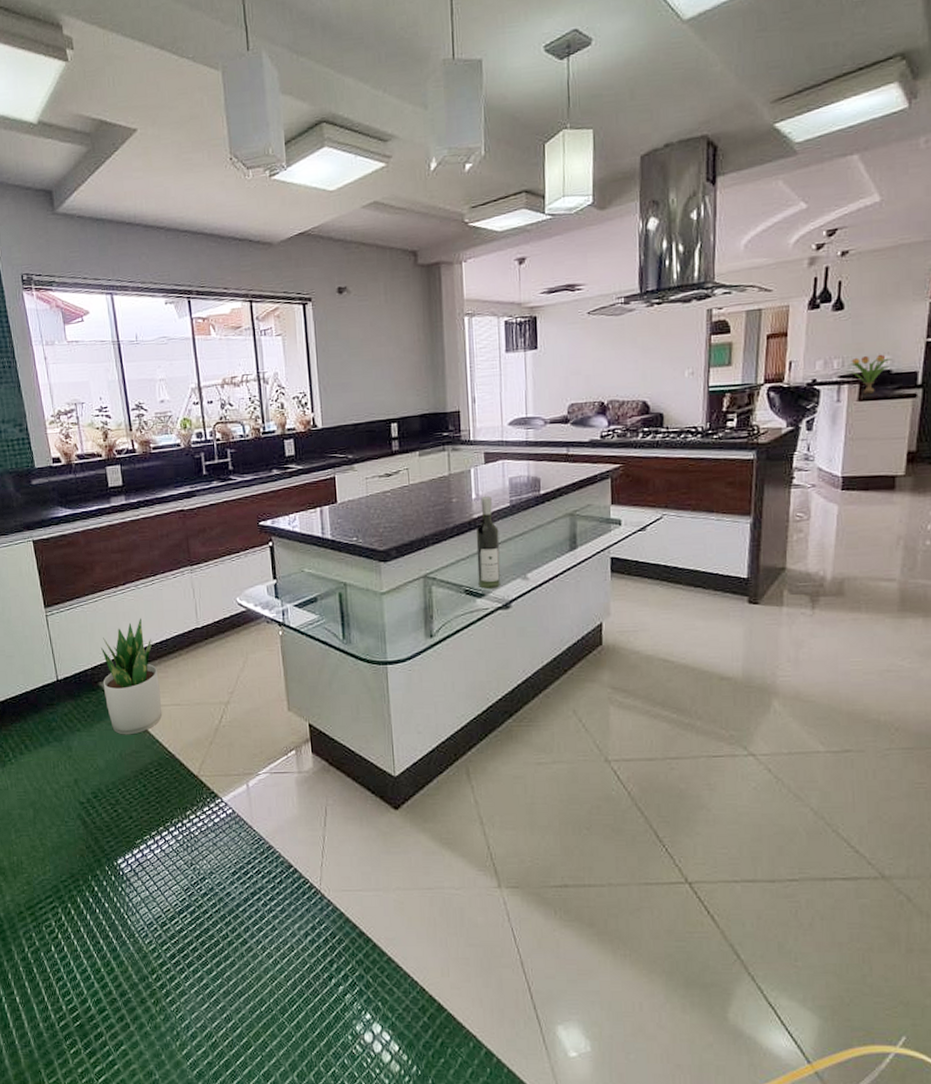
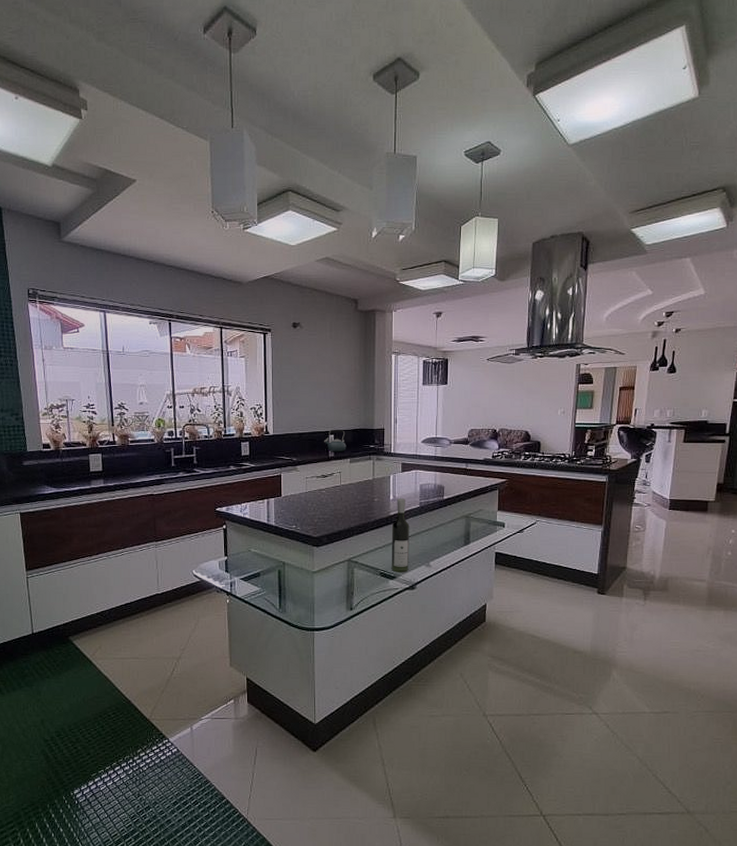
planter: present [100,618,162,735] -> none [72,584,123,683]
kettle: none [385,415,414,445] -> present [324,429,347,452]
flower arrangement: present [847,354,892,395] -> none [676,408,709,438]

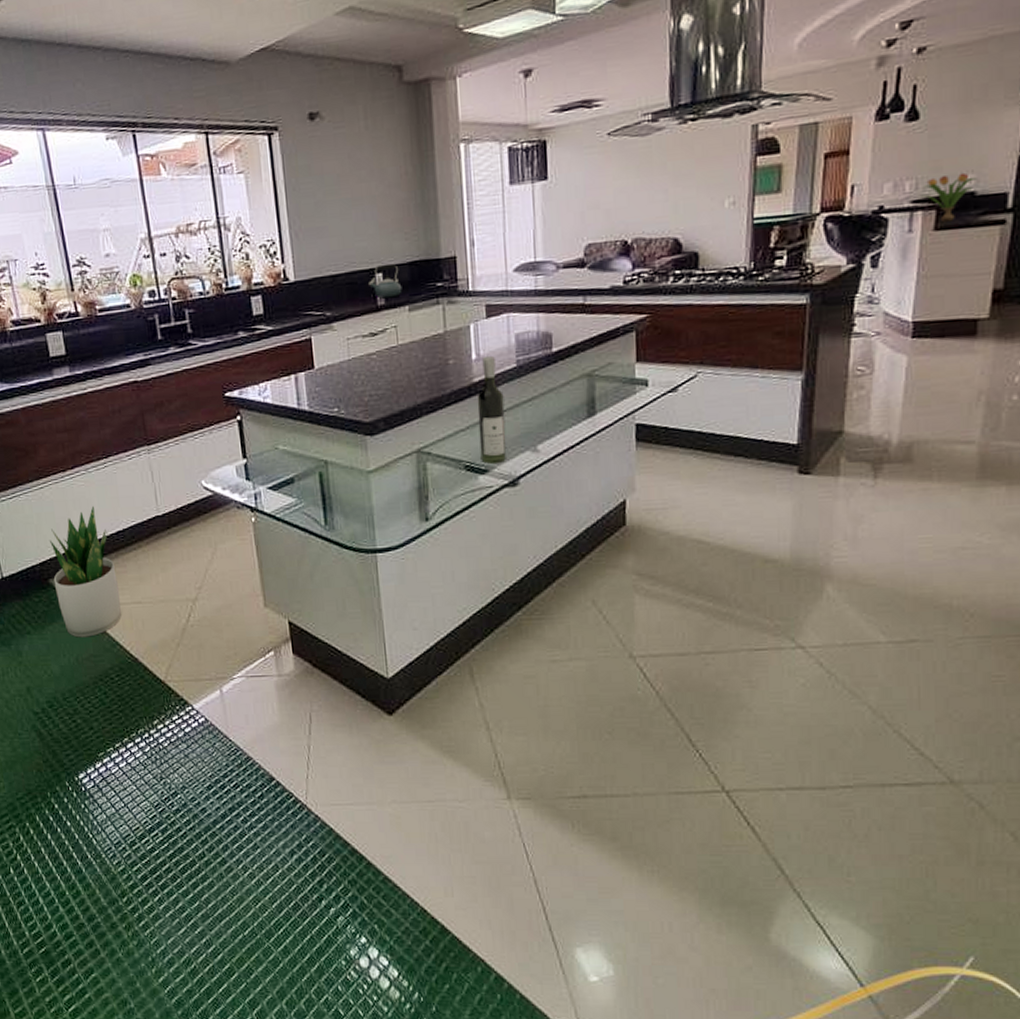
planter: none [72,584,123,683] -> present [48,506,122,638]
flower arrangement: none [676,408,709,438] -> present [921,172,977,223]

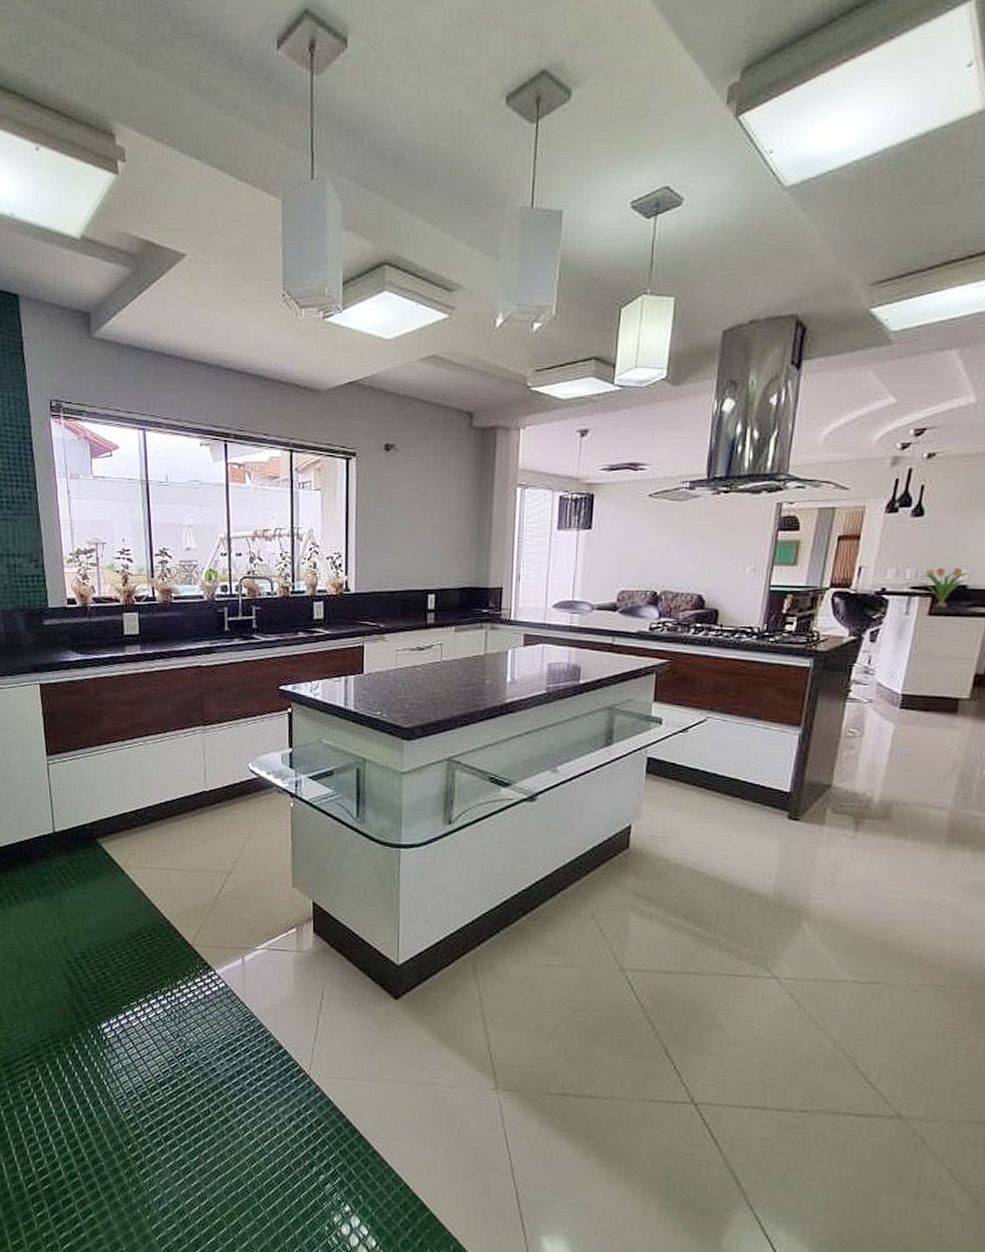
planter: present [48,506,122,638] -> none [101,776,161,897]
kettle: present [369,263,402,299] -> none [421,587,451,618]
bottle: present [477,356,506,465] -> none [505,681,532,780]

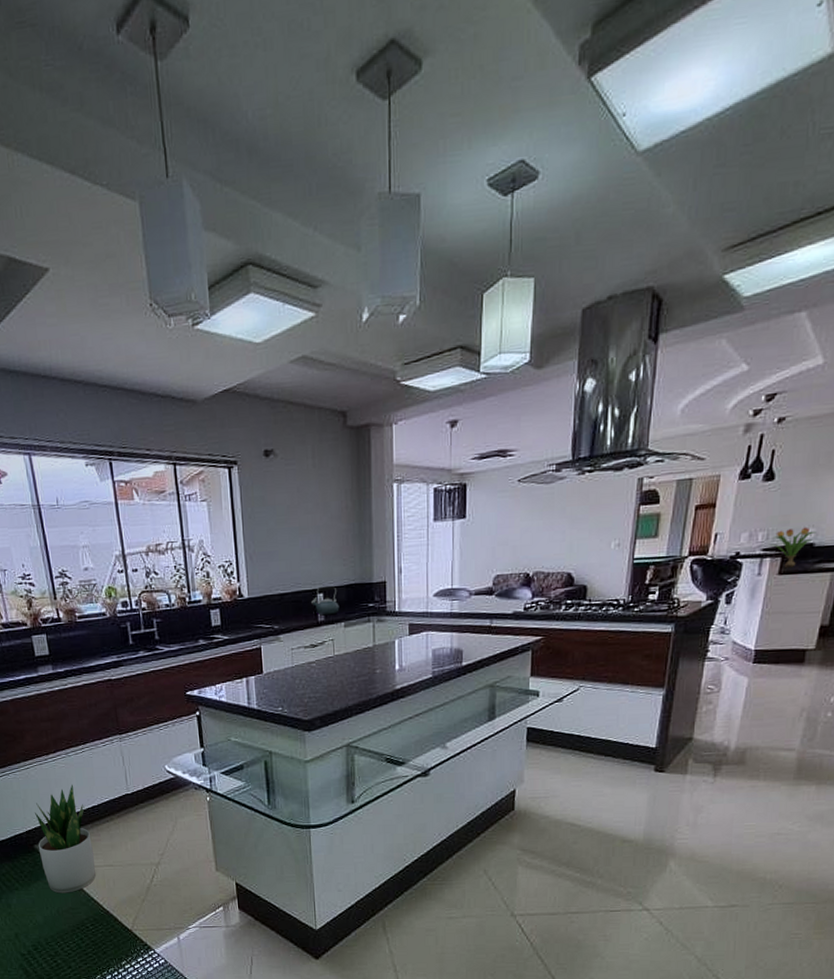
planter: none [101,776,161,897] -> present [34,785,96,894]
kettle: none [421,587,451,618] -> present [311,585,340,616]

